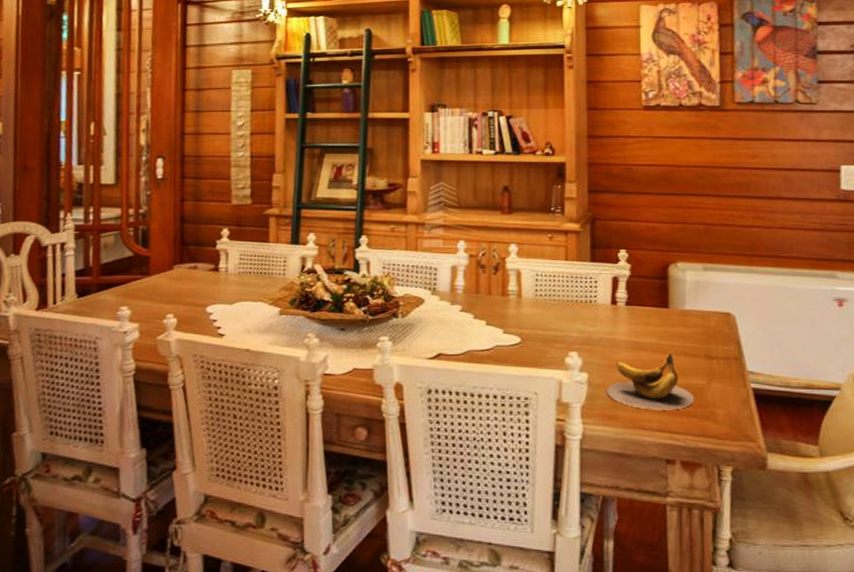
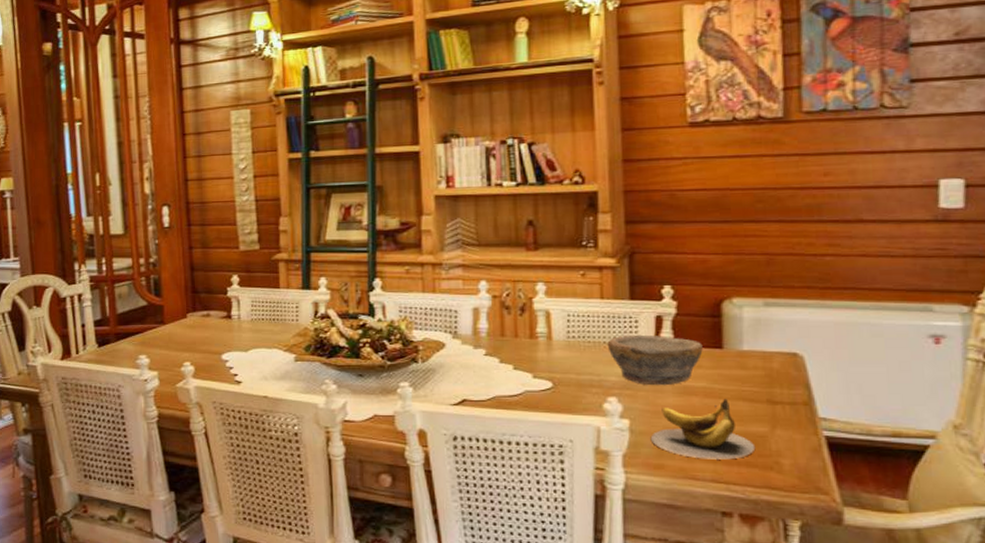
bowl: none [570,294,652,342] -> present [607,334,703,386]

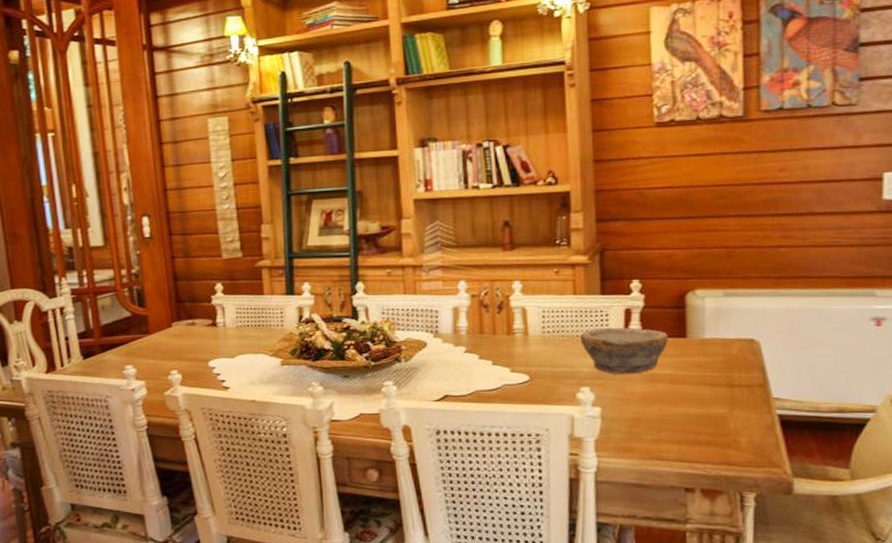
banana: present [650,398,756,460] -> none [620,384,716,441]

